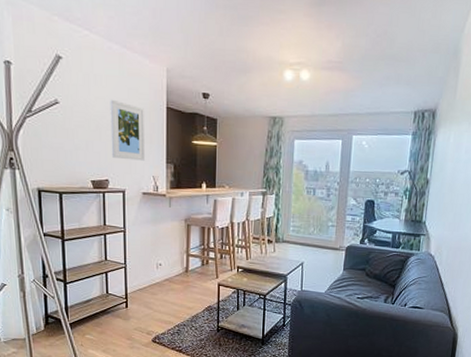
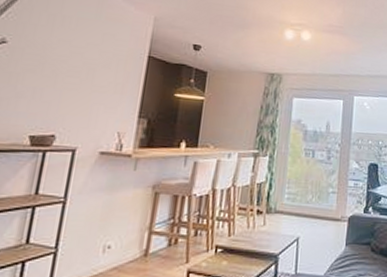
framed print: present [110,99,146,161] -> none [65,43,120,114]

